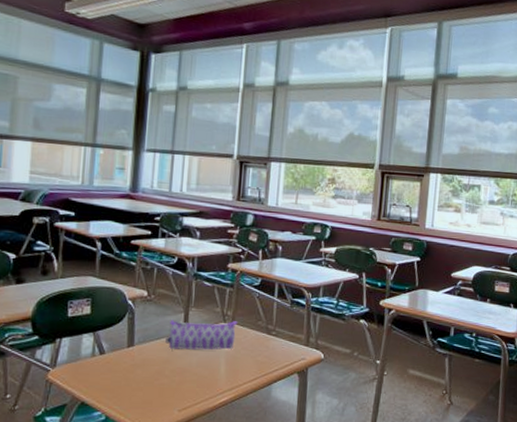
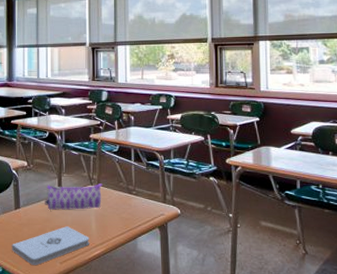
notepad: none [119,369,216,413] -> present [12,226,89,265]

